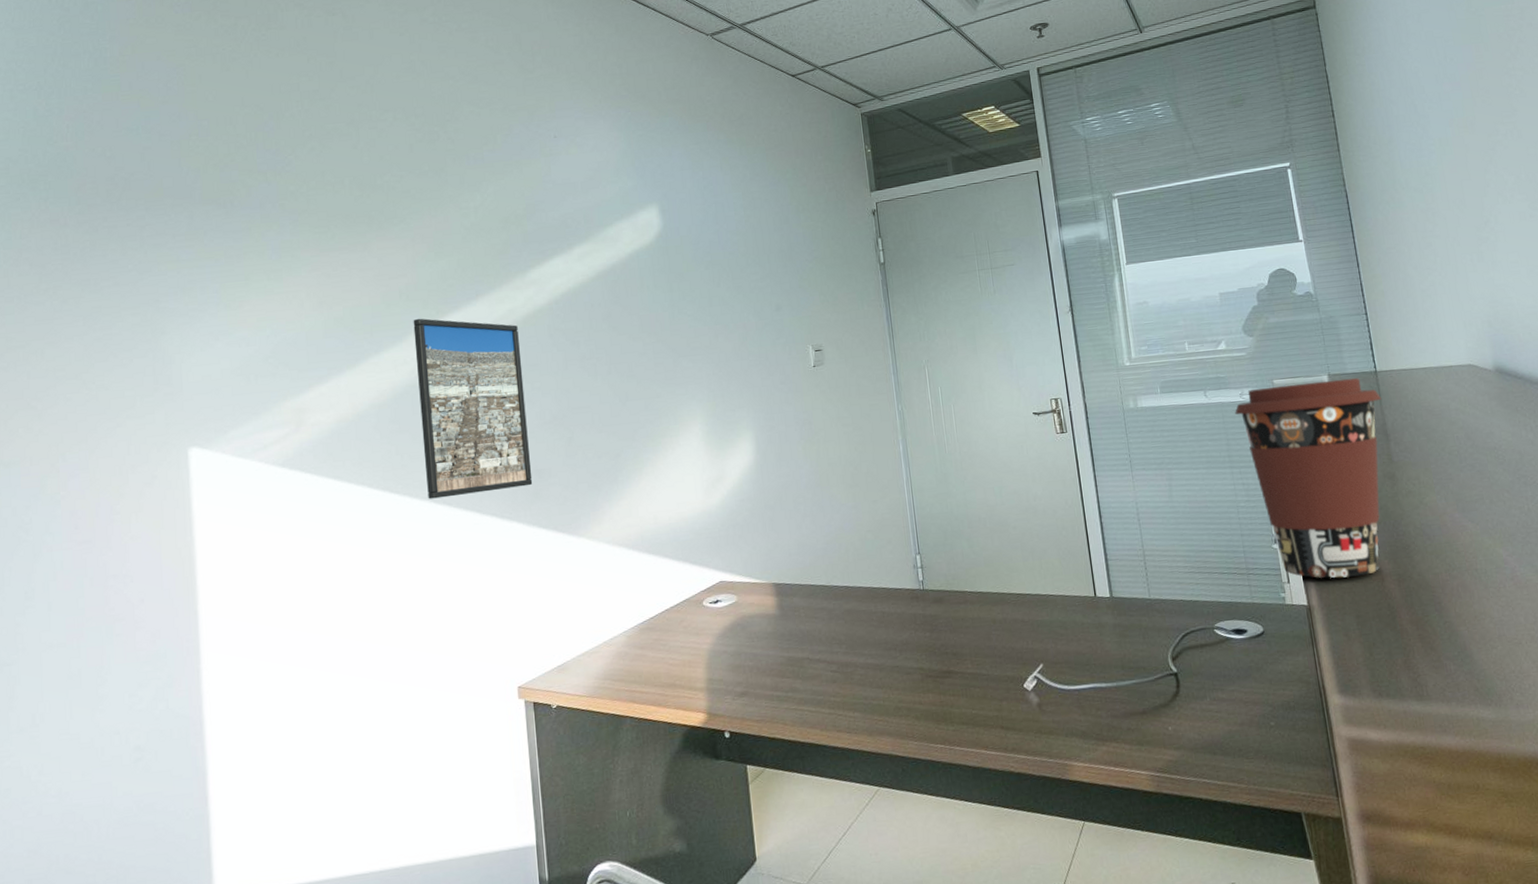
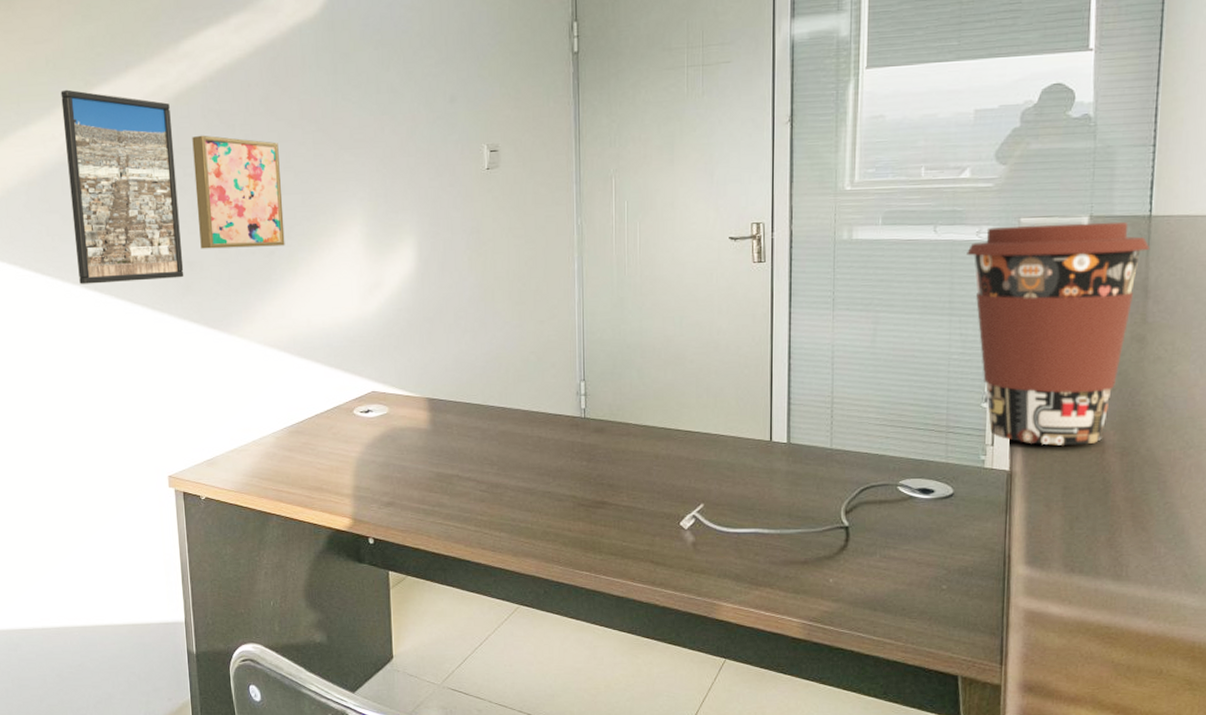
wall art: none [539,351,630,457] -> present [192,135,285,249]

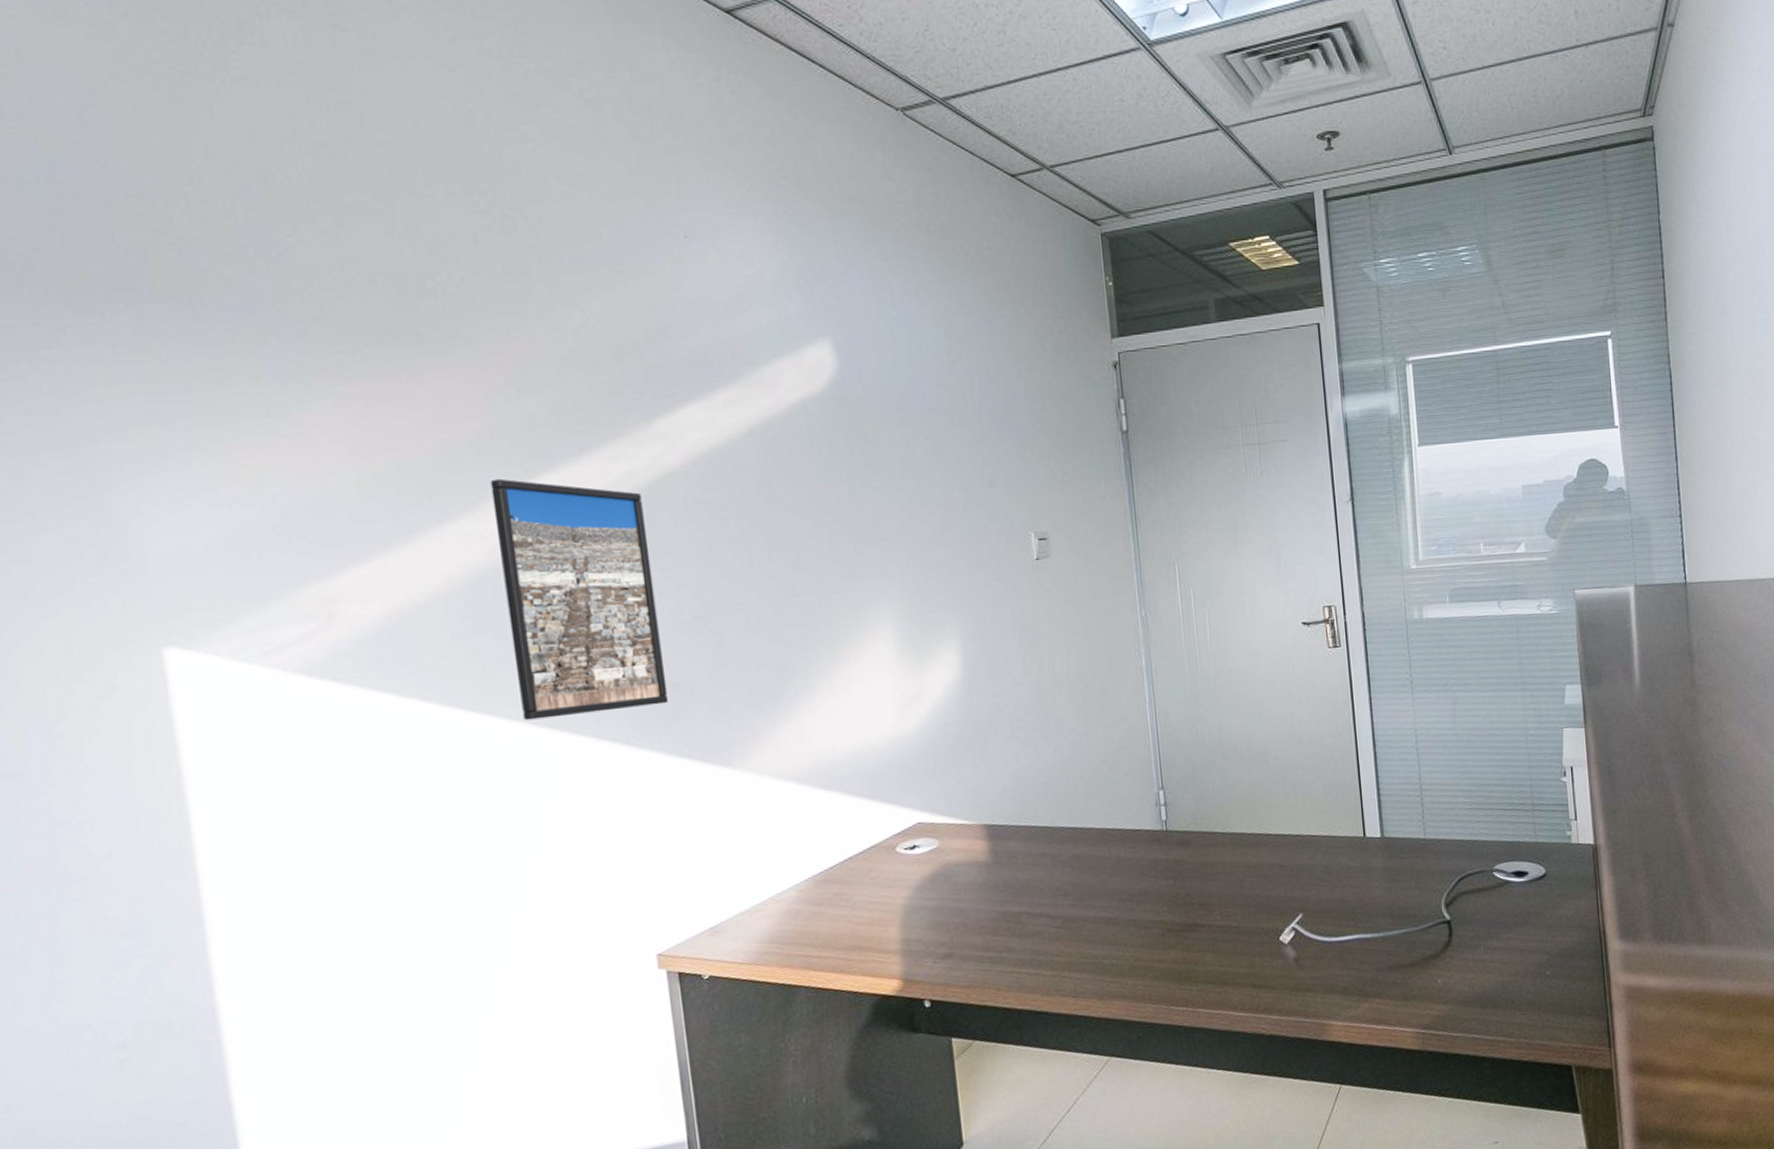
wall art: present [192,135,285,249] -> none [672,530,799,667]
coffee cup: present [967,221,1151,446] -> none [1531,589,1690,815]

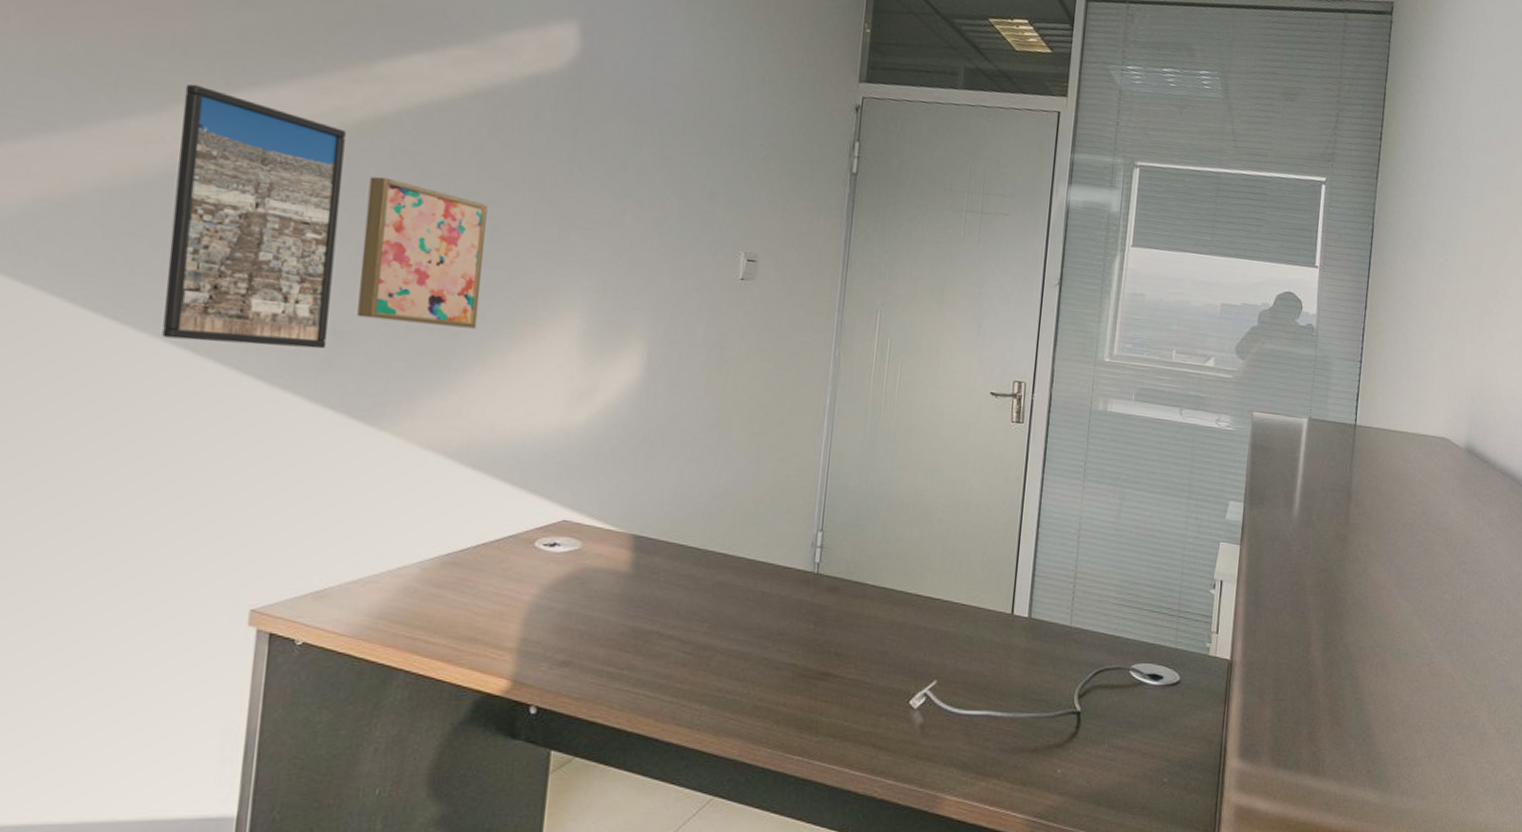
wall art: none [672,530,799,667] -> present [357,176,488,329]

